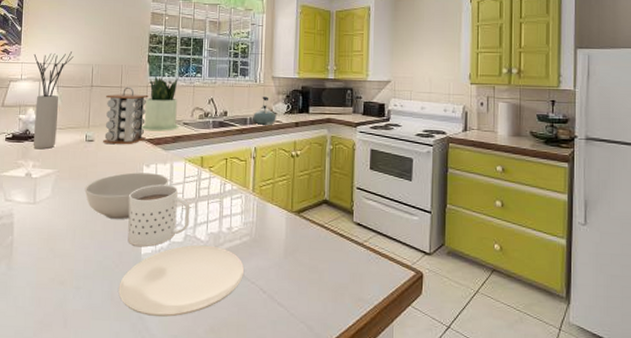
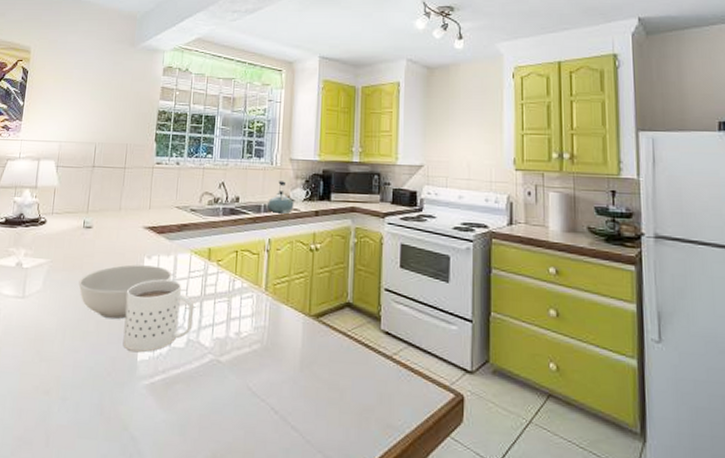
vase: present [33,51,74,150] -> none [26,128,77,236]
spice rack: present [103,87,149,145] -> none [102,168,154,233]
plate: present [118,245,245,317] -> none [109,351,254,439]
planter: present [142,76,180,133] -> none [145,157,187,220]

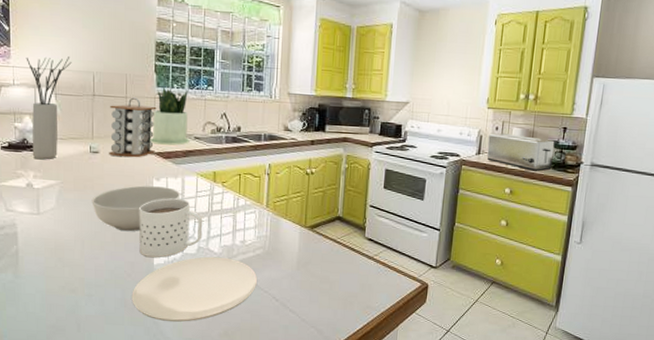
vase: none [26,128,77,236] -> present [26,57,72,160]
spice rack: none [102,168,154,233] -> present [109,97,157,158]
plate: none [109,351,254,439] -> present [132,256,258,322]
planter: none [145,157,187,220] -> present [150,87,191,146]
kettle: present [267,181,294,214] -> none [267,113,292,142]
toaster: none [520,199,605,246] -> present [486,133,555,172]

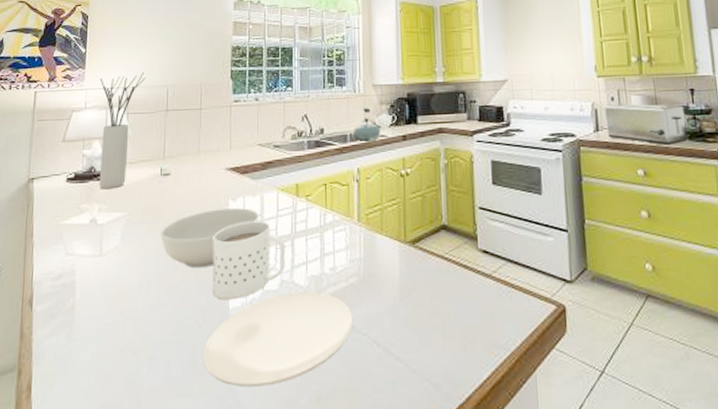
spice rack: present [109,97,157,158] -> none [181,108,233,177]
planter: present [150,87,191,146] -> none [225,94,270,160]
kettle: none [267,113,292,142] -> present [353,108,380,141]

